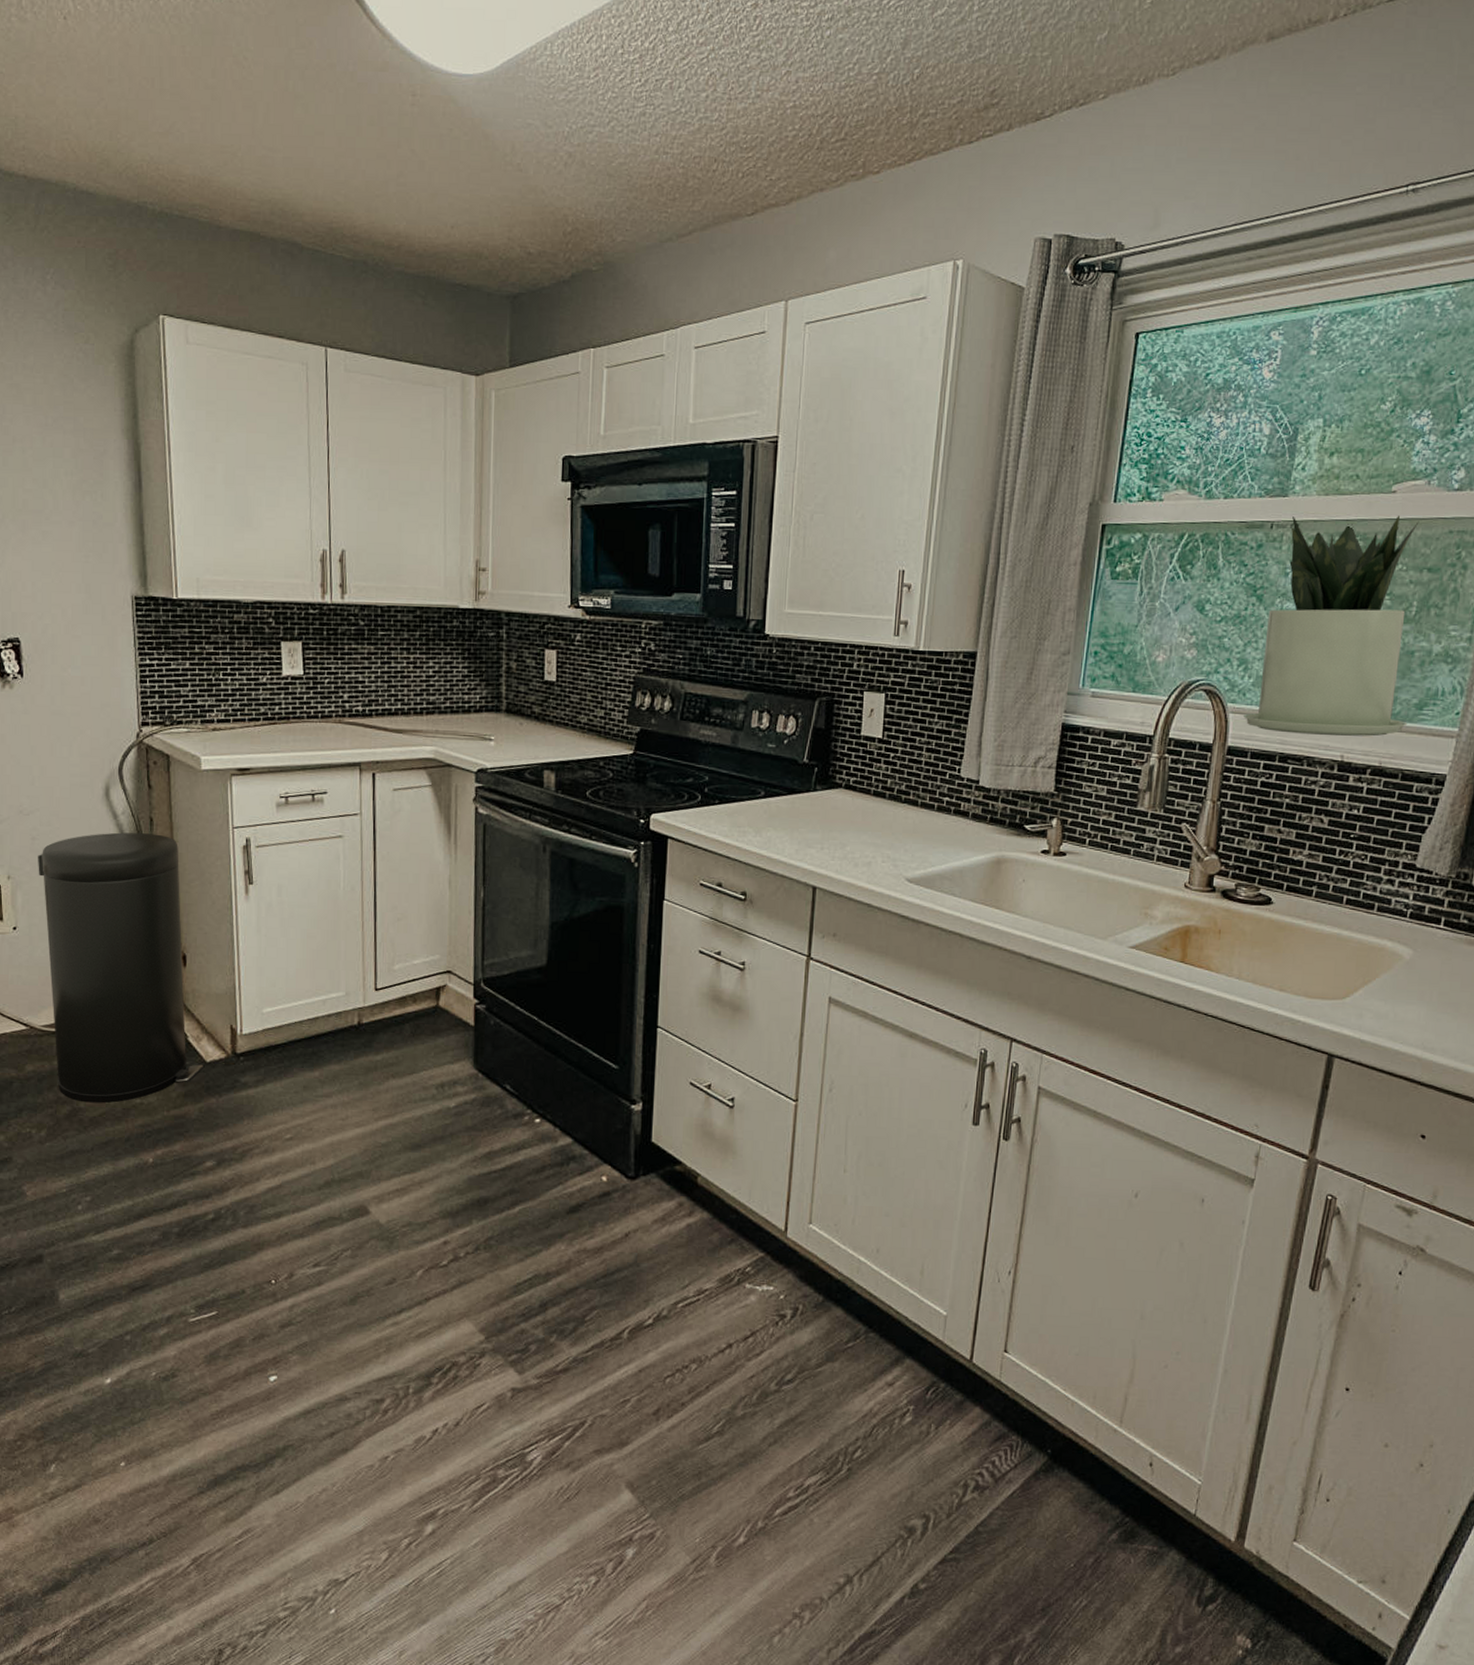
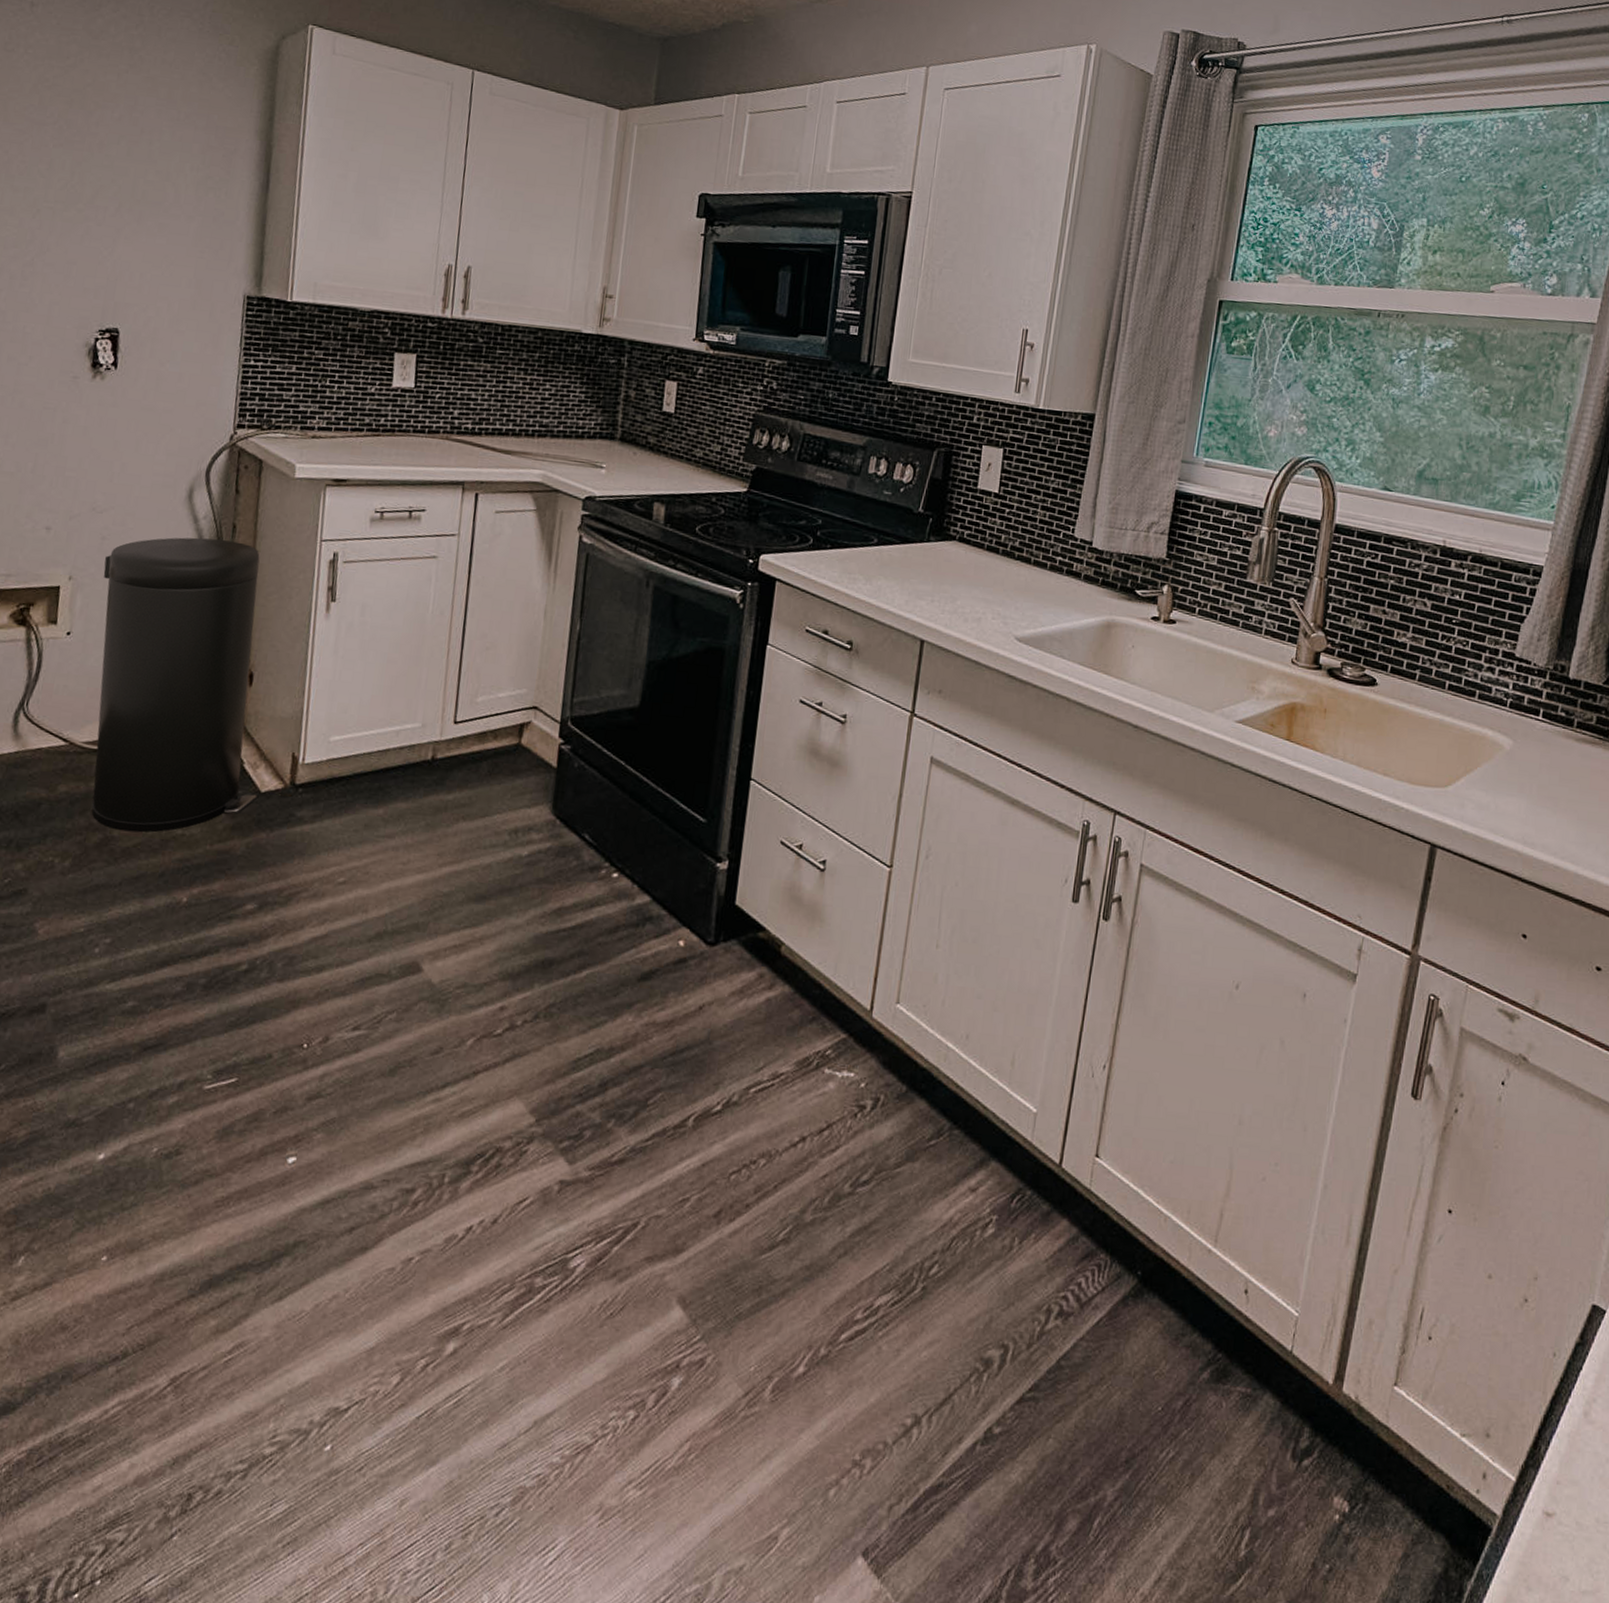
planter: present [1244,515,1419,737] -> none [1351,307,1516,524]

